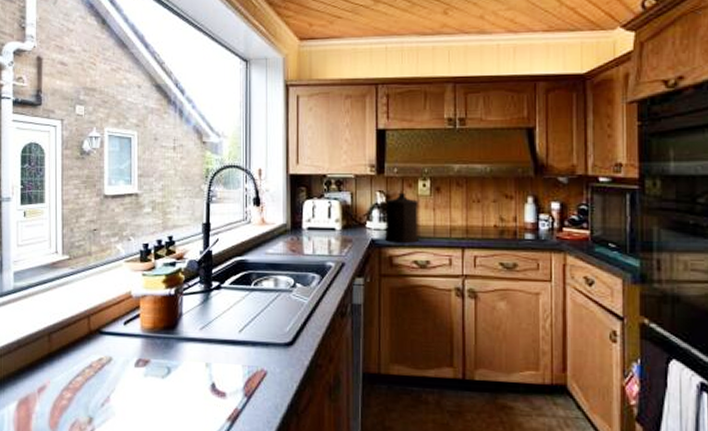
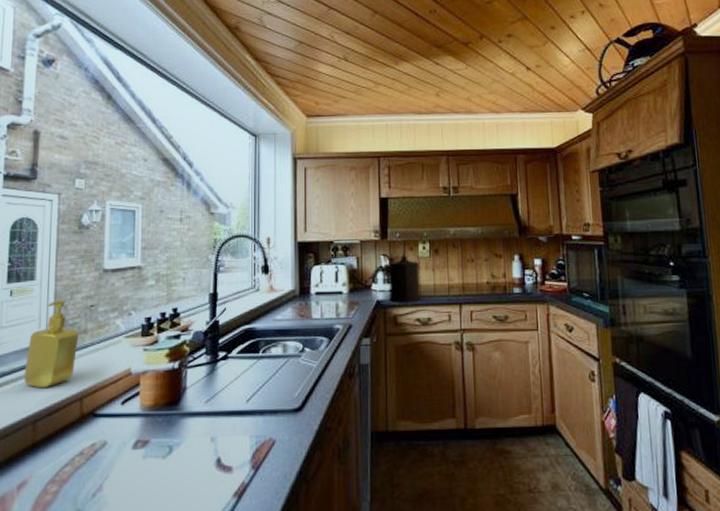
soap dispenser: none [39,222,84,304] -> present [23,300,79,389]

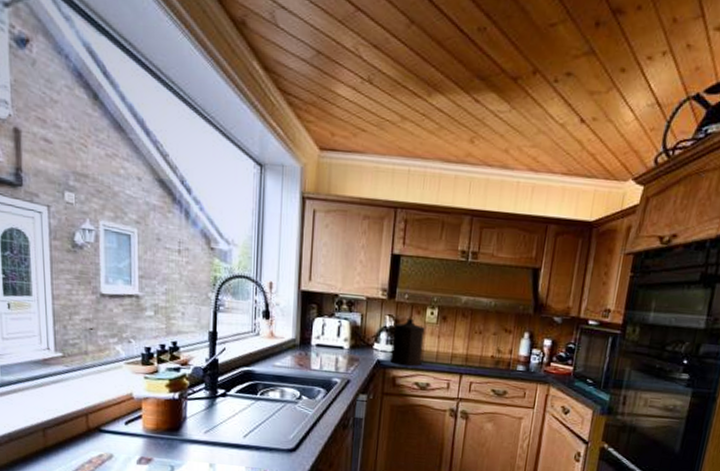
soap dispenser: present [23,300,79,389] -> none [30,318,80,401]

